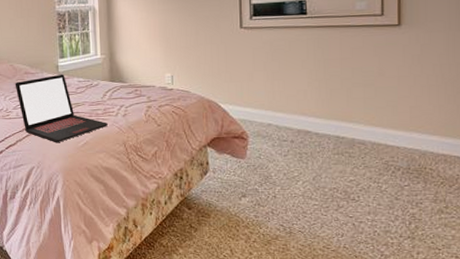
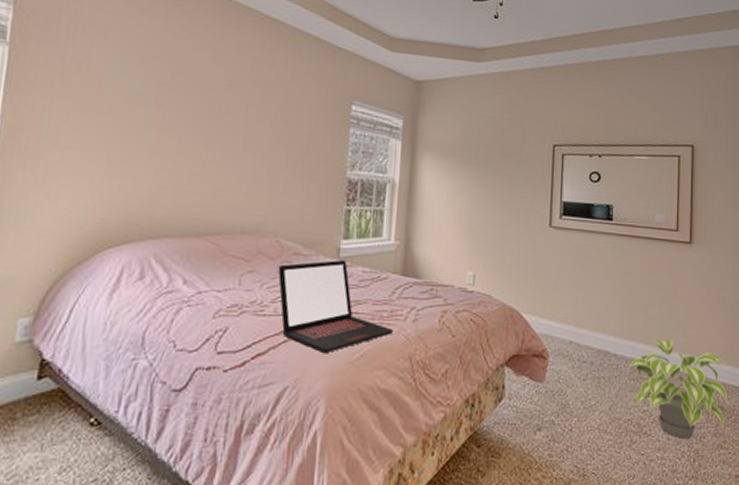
plant: none [332,117,450,204] -> present [629,339,728,438]

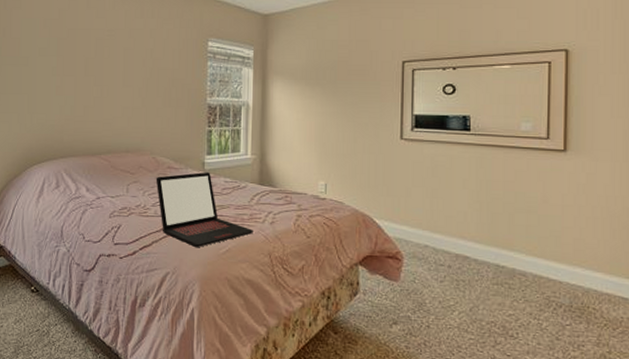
plant: present [629,339,728,438] -> none [492,246,614,345]

